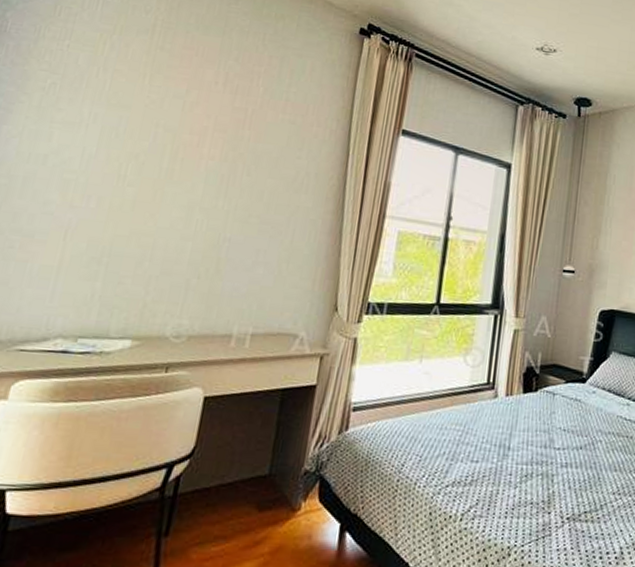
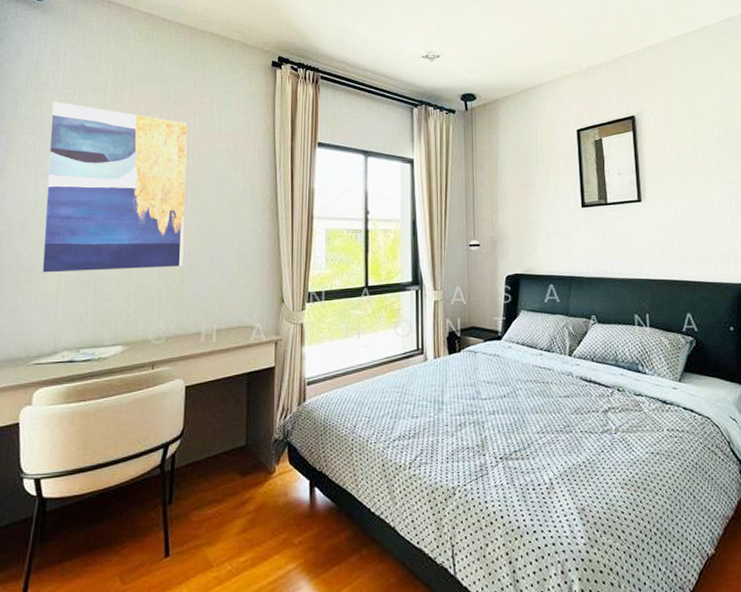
wall art: none [43,37,249,254] -> present [42,101,187,273]

